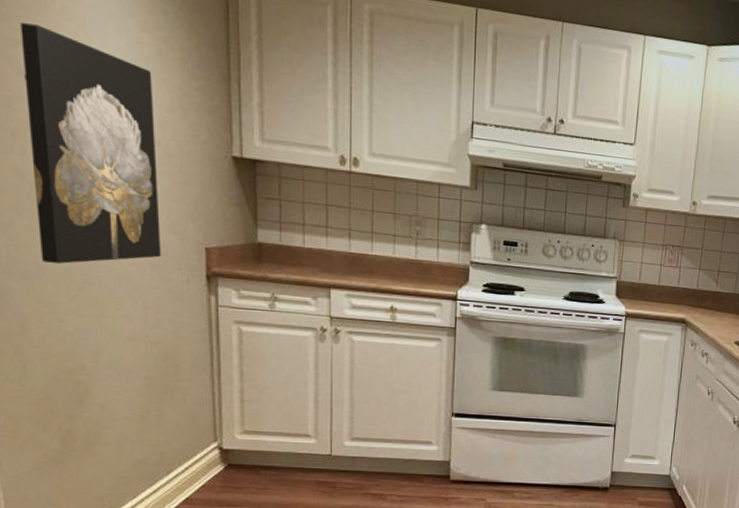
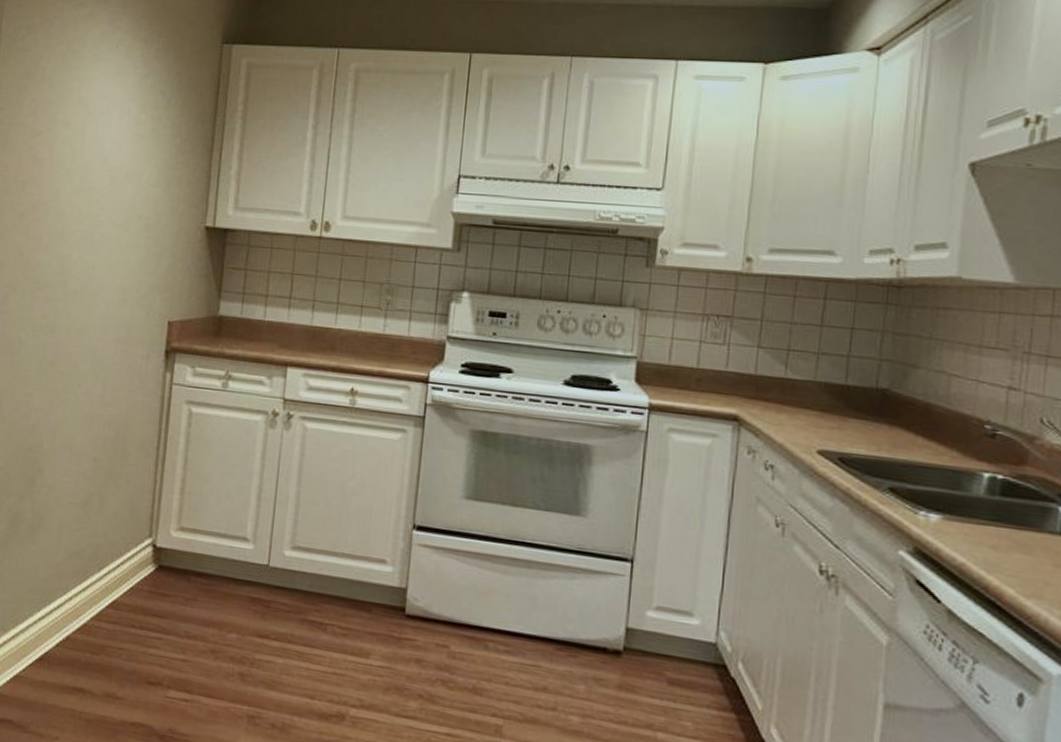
wall art: present [20,22,161,264] -> none [23,115,144,338]

